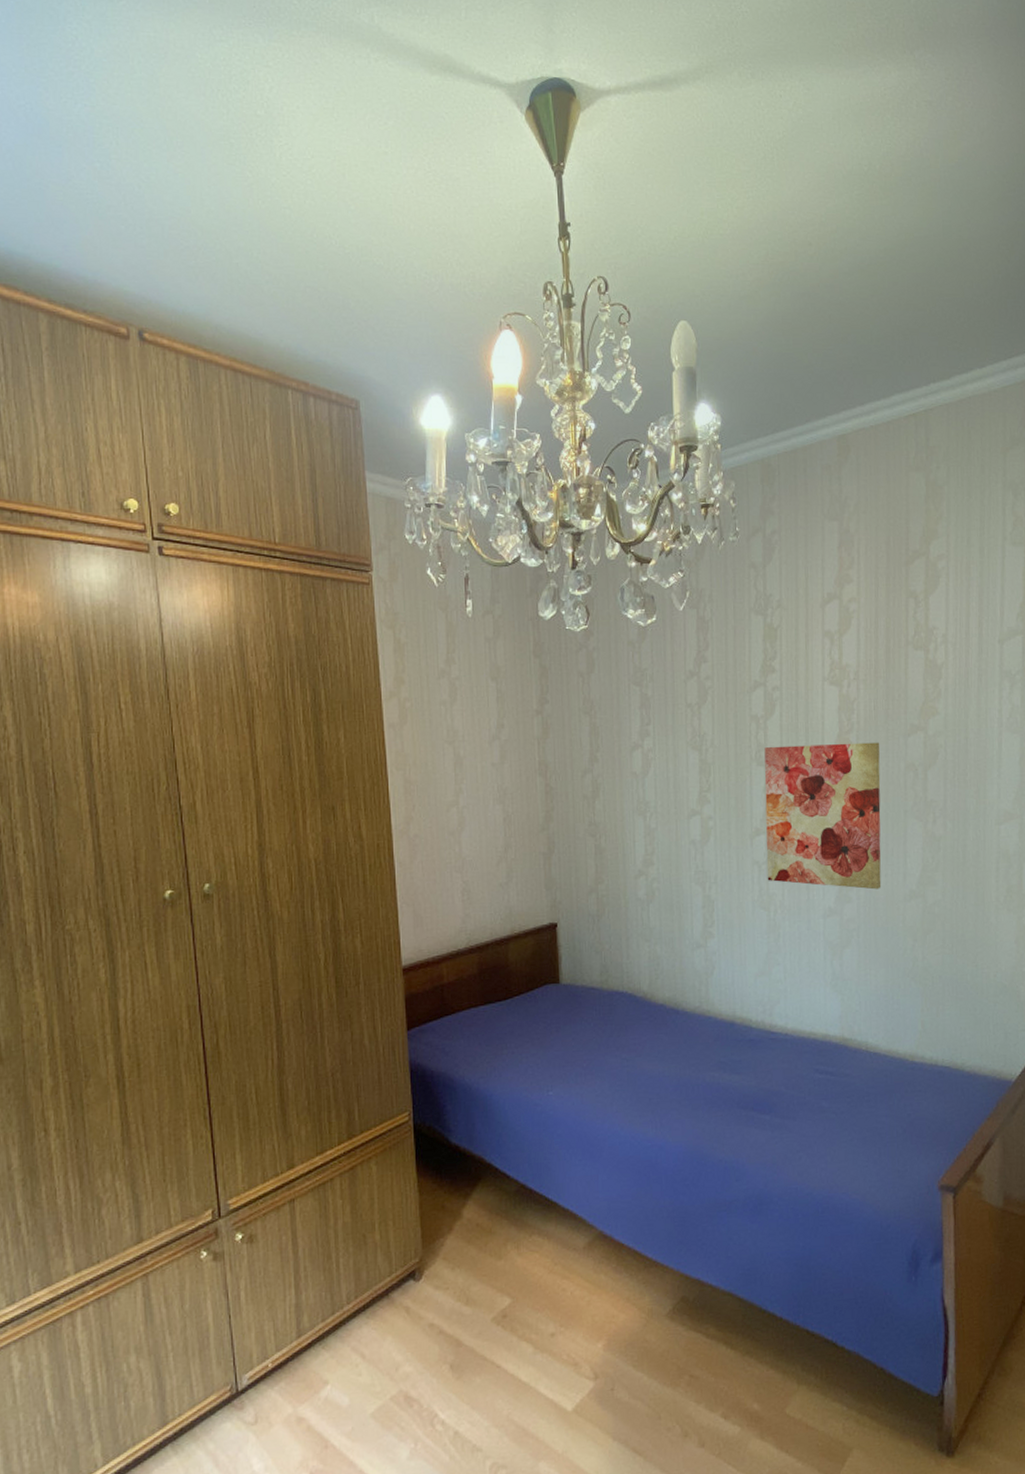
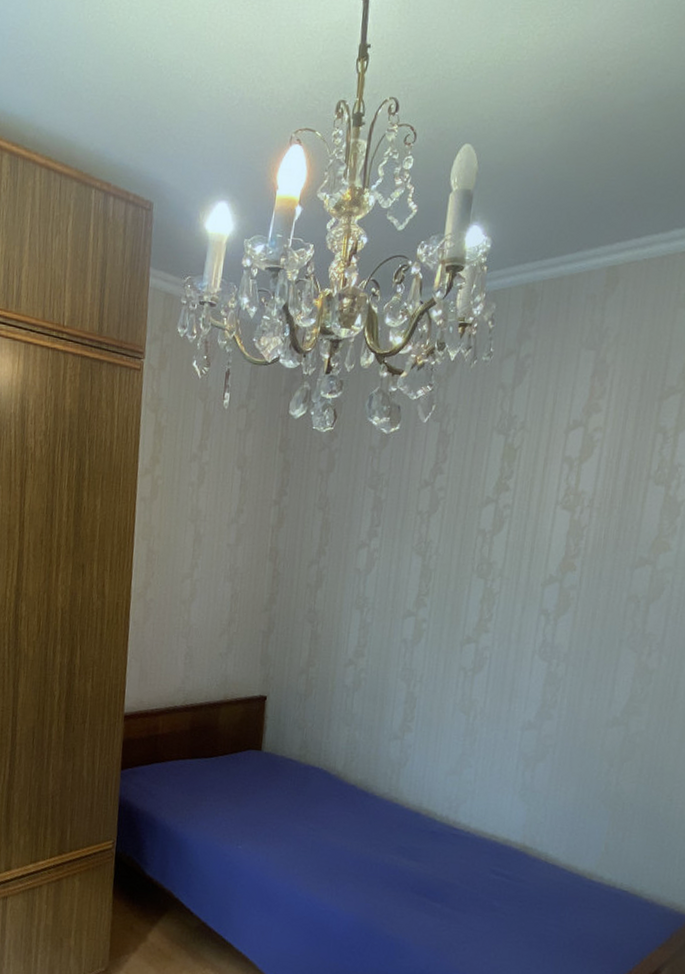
wall art: present [764,742,882,890] -> none [471,561,605,711]

